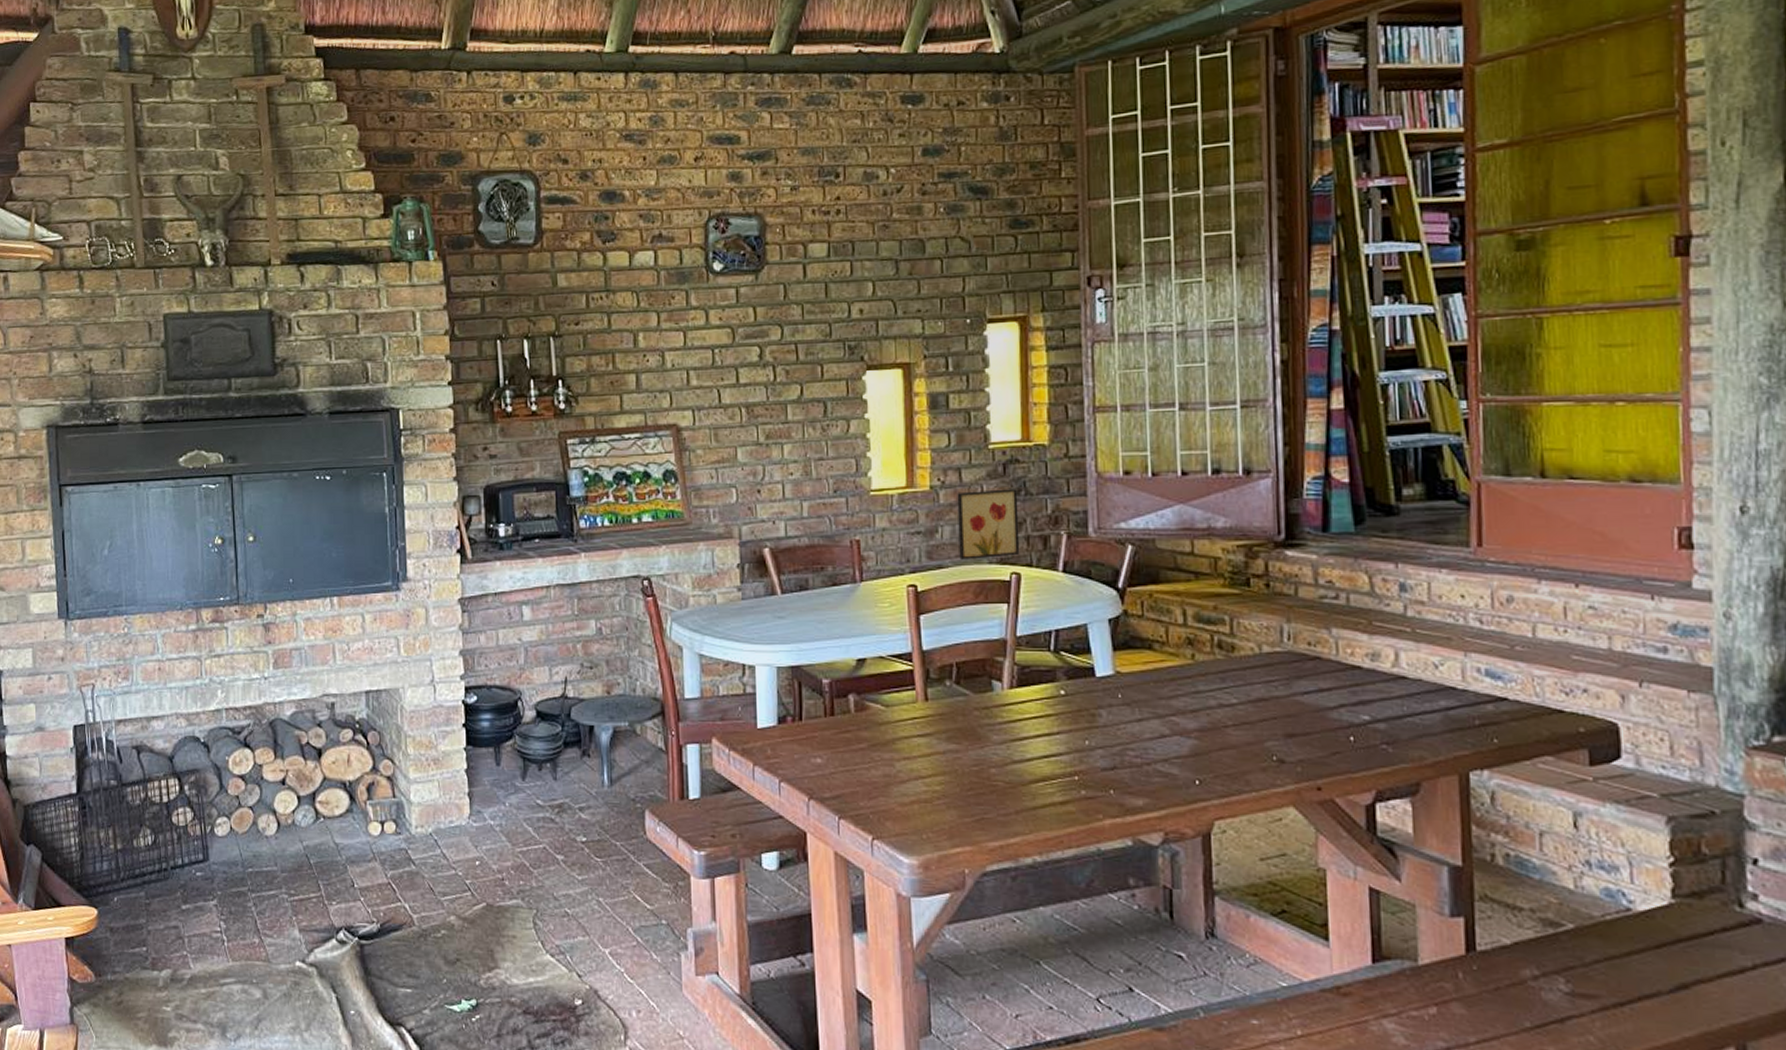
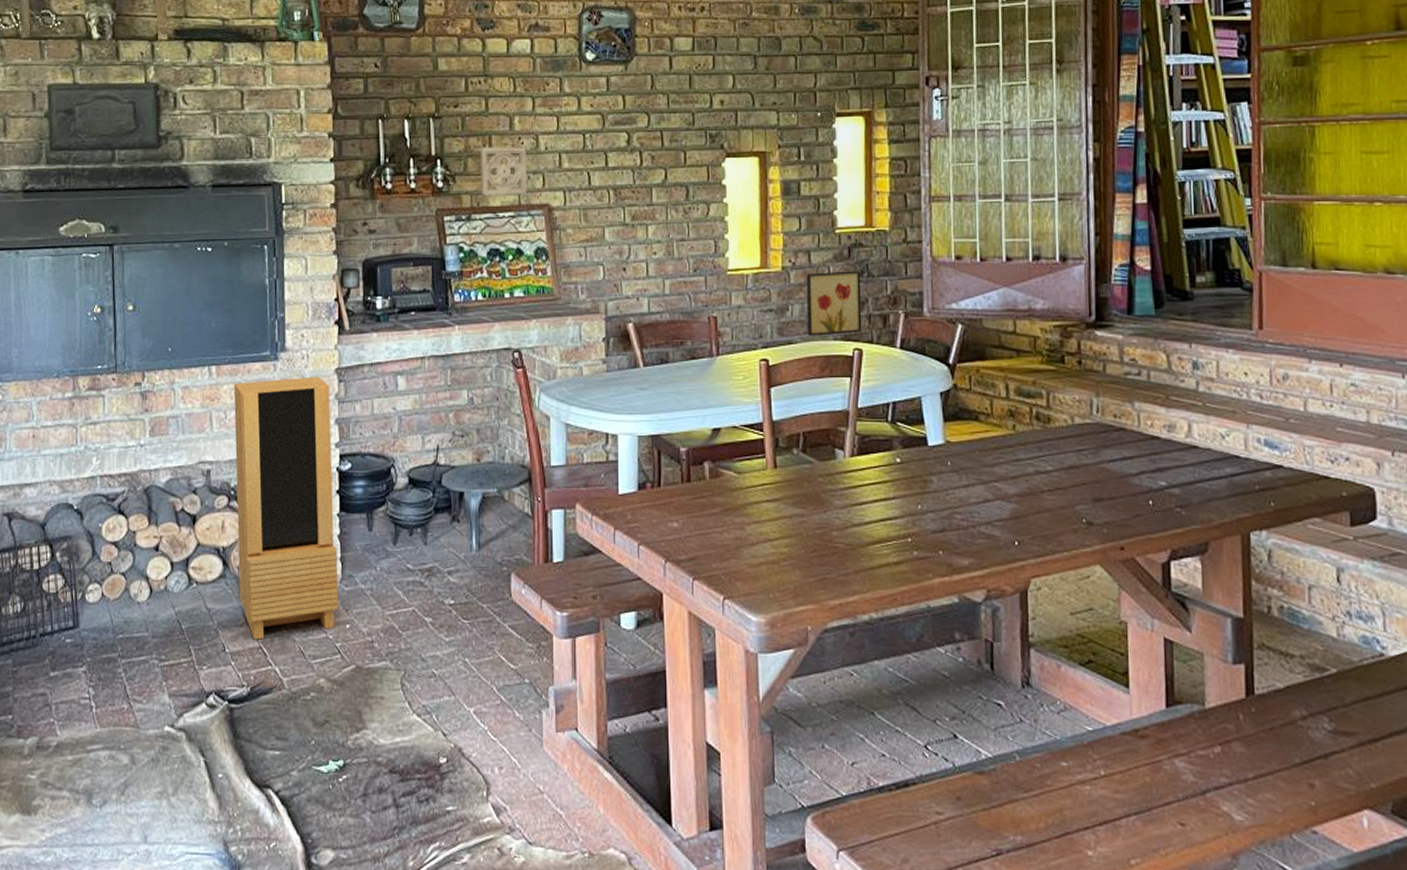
storage cabinet: none [355,607,468,876] -> present [233,376,339,640]
wall ornament: none [603,364,653,417] -> present [479,147,527,196]

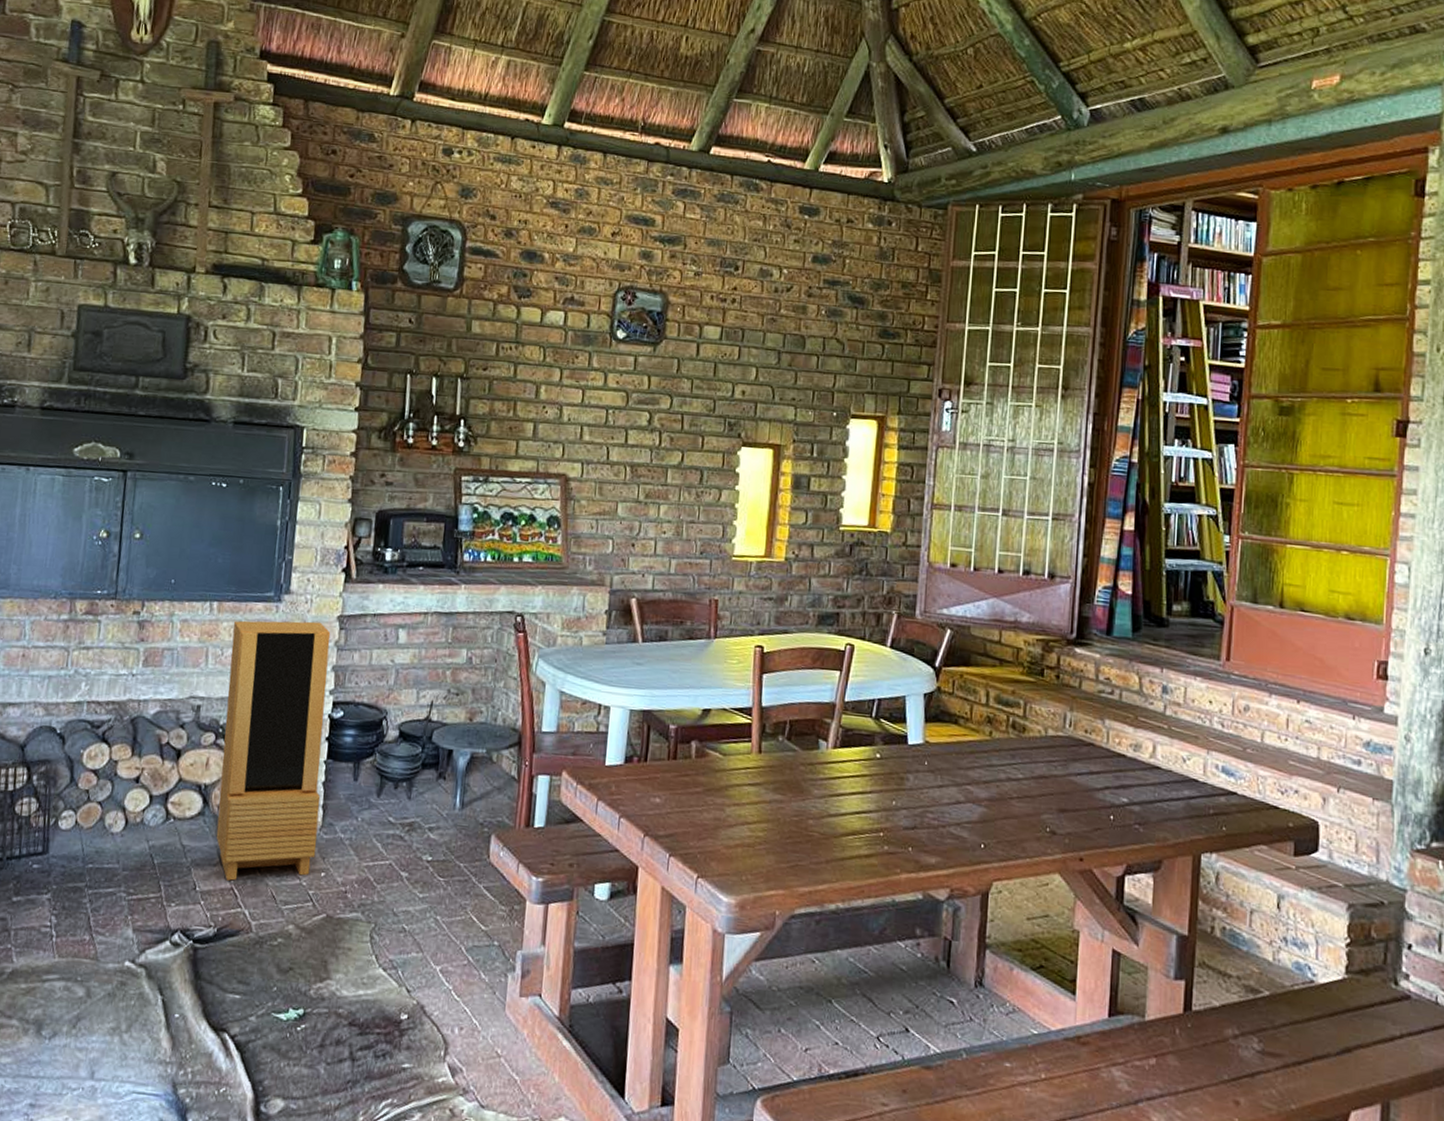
wall ornament: present [479,147,527,196] -> none [500,412,550,463]
wall art: present [806,271,862,336] -> none [803,566,860,629]

